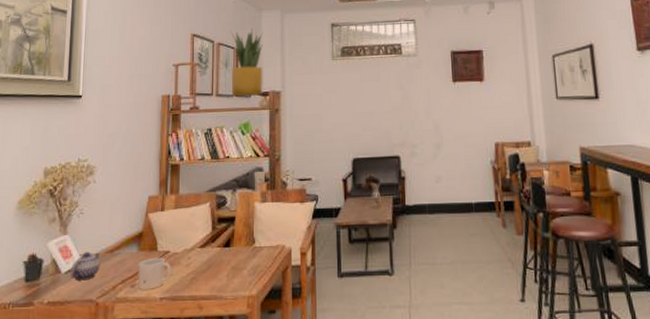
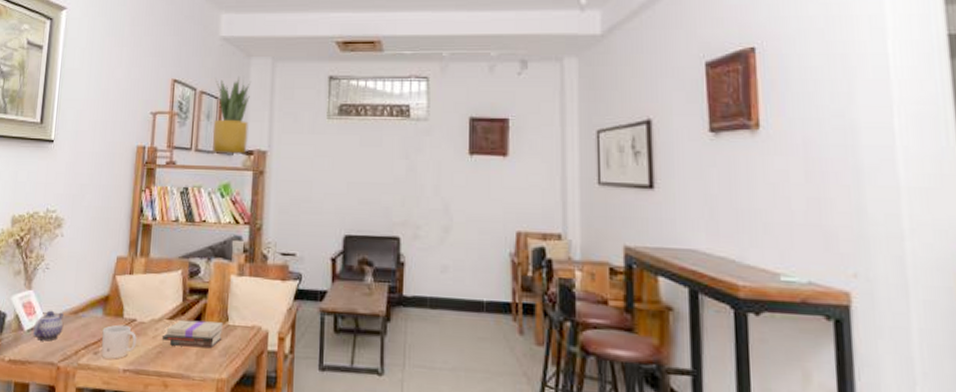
books: none [195,245,250,271] -> present [163,319,223,348]

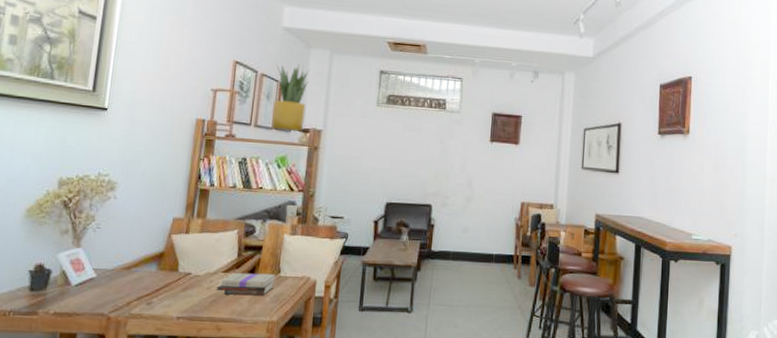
teapot: present [32,310,64,341] -> none [80,266,116,294]
mug: present [100,324,137,360] -> none [154,278,191,309]

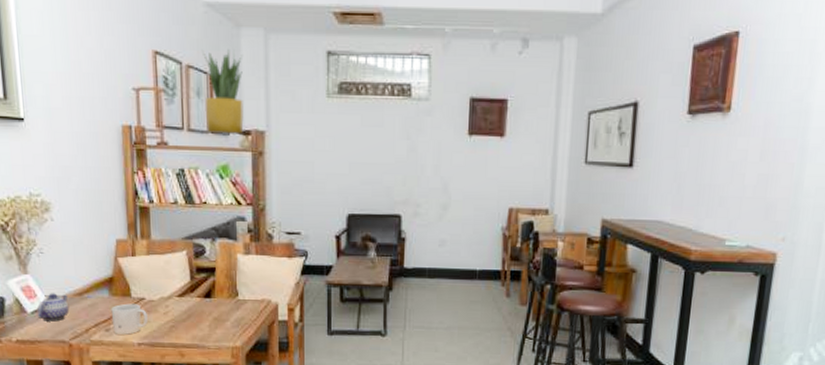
teapot: none [80,266,116,294] -> present [36,293,70,322]
mug: none [154,278,191,309] -> present [111,303,148,336]
books: present [217,272,275,296] -> none [174,296,233,321]

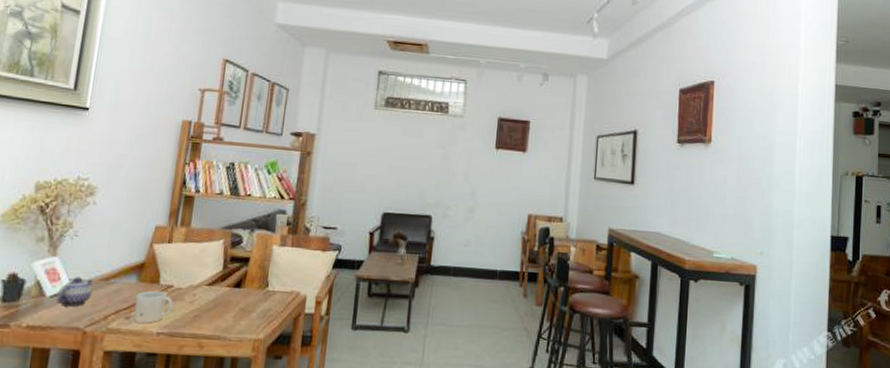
planter: present [203,50,244,134] -> none [262,62,304,135]

